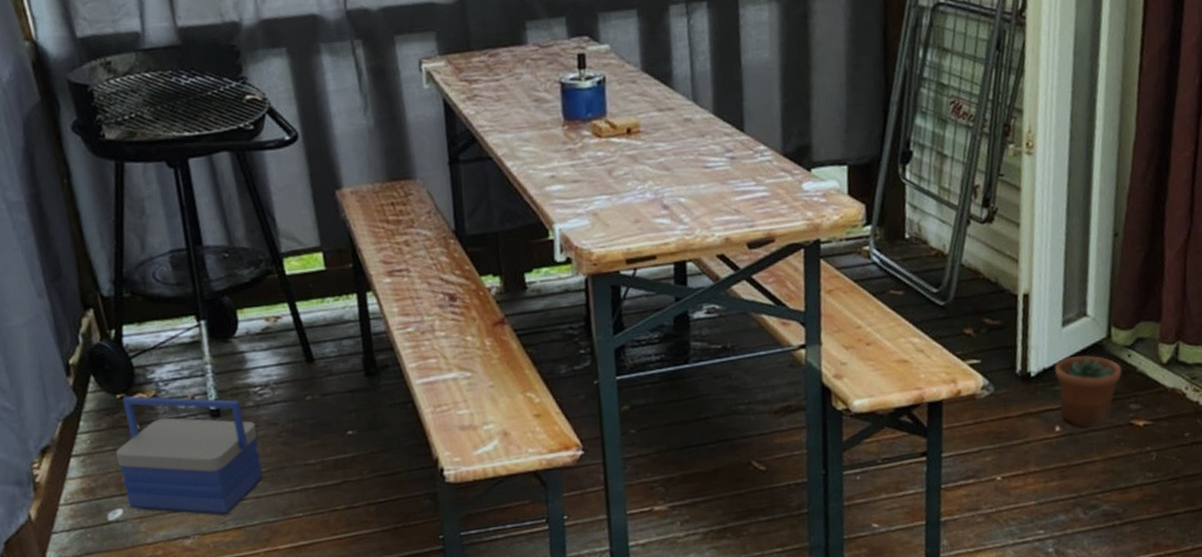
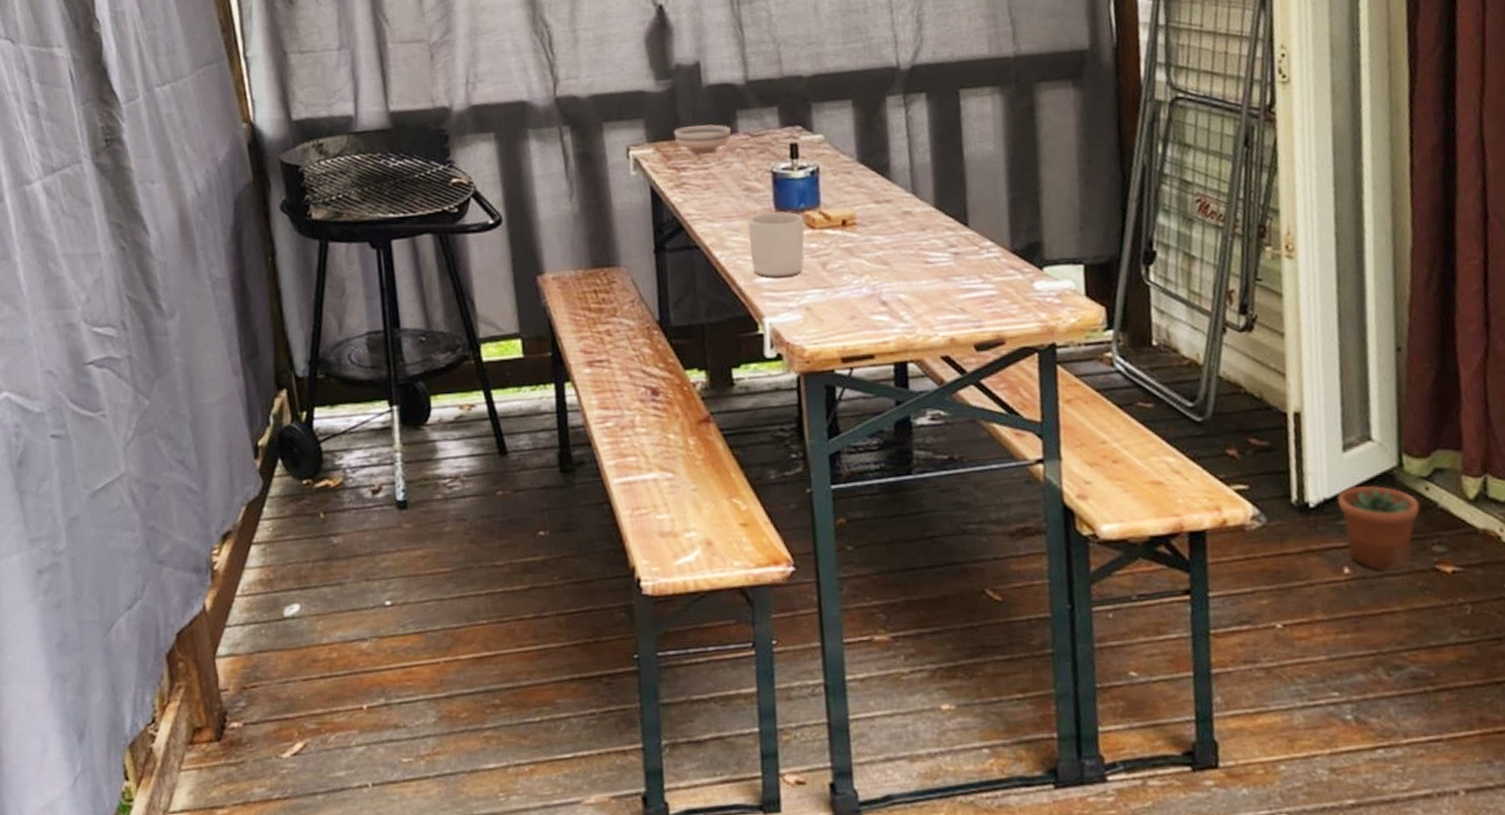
cooler: present [116,396,264,516] -> none [298,482,448,618]
bowl: none [464,36,521,66] -> present [673,124,732,154]
mug: none [538,121,592,186] -> present [748,211,805,278]

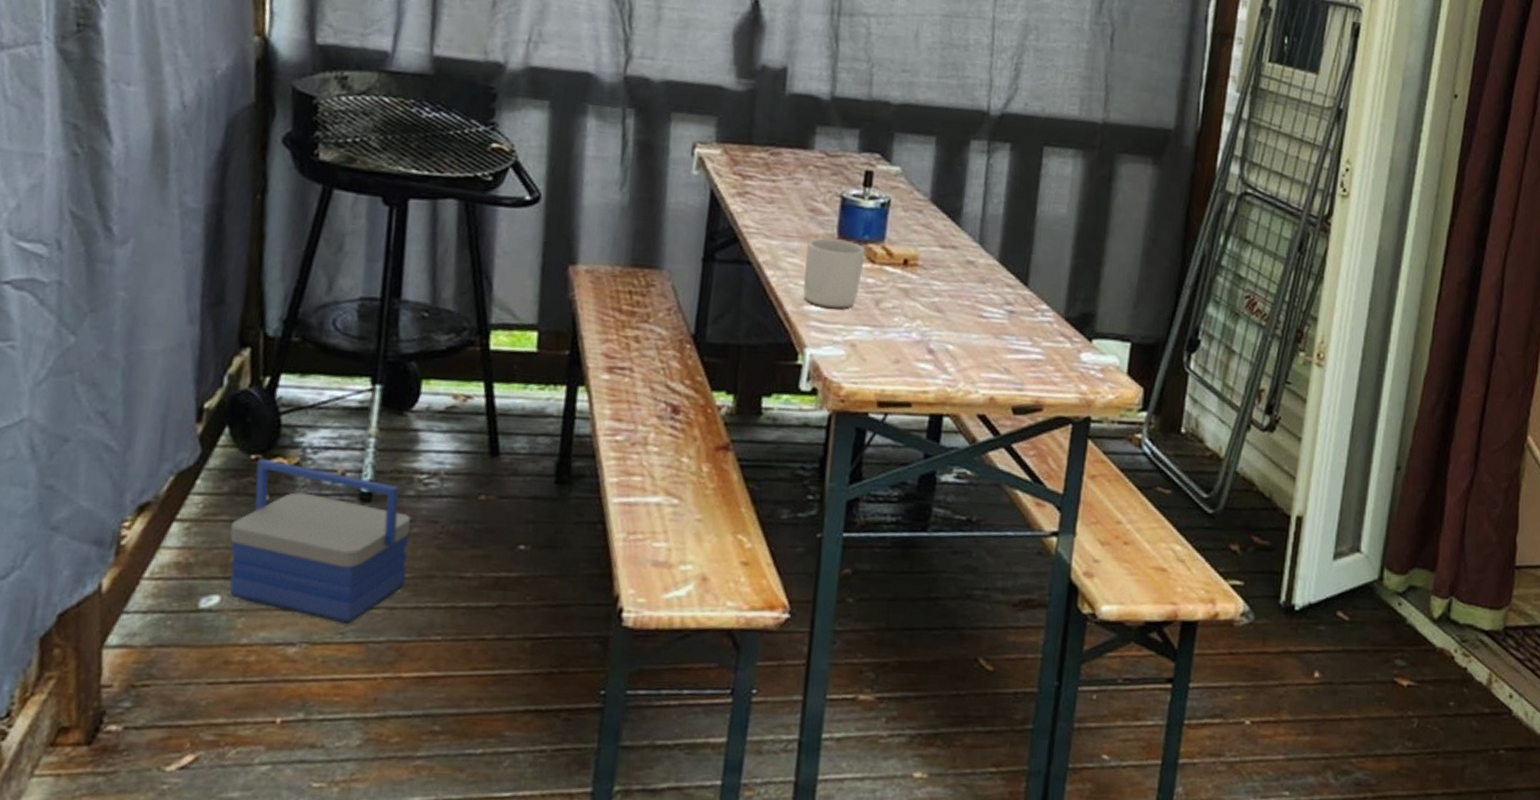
cooler: none [298,482,448,618] -> present [229,458,411,624]
bowl: present [673,124,732,154] -> none [745,132,808,165]
planter: present [1337,486,1420,571] -> none [1320,594,1391,679]

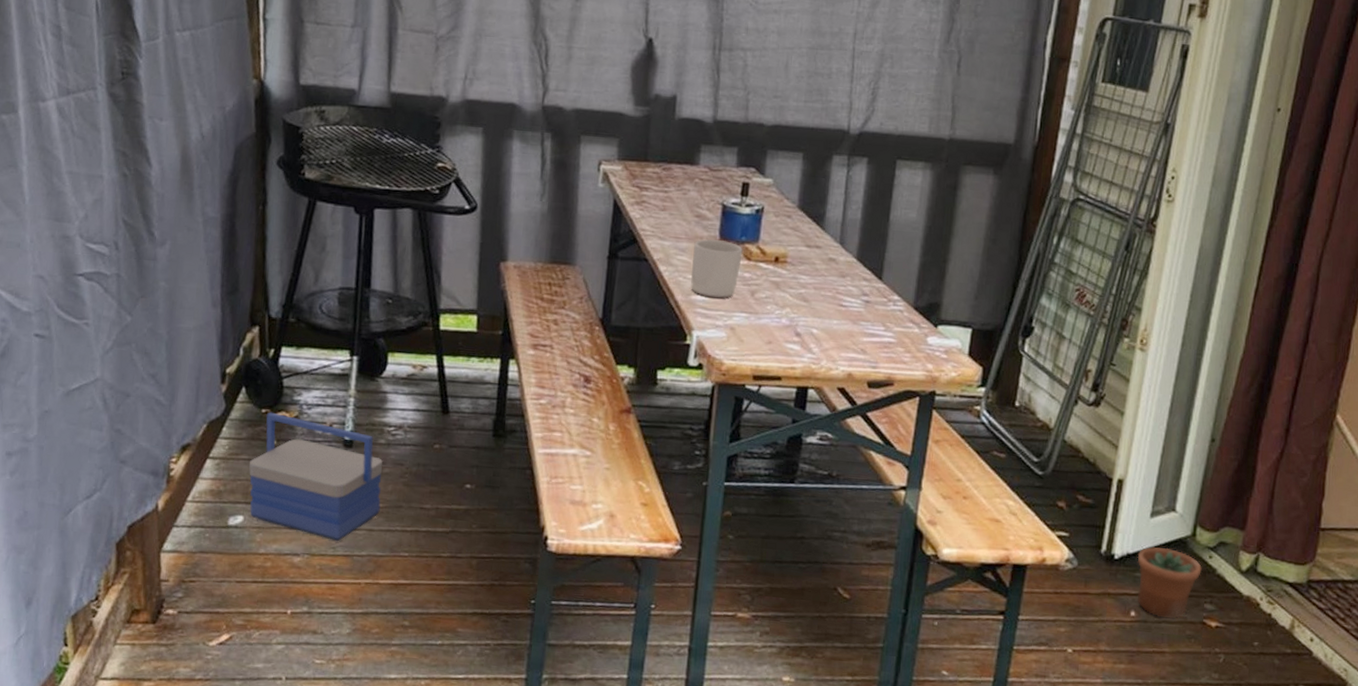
planter: none [1320,594,1391,679] -> present [1137,546,1202,619]

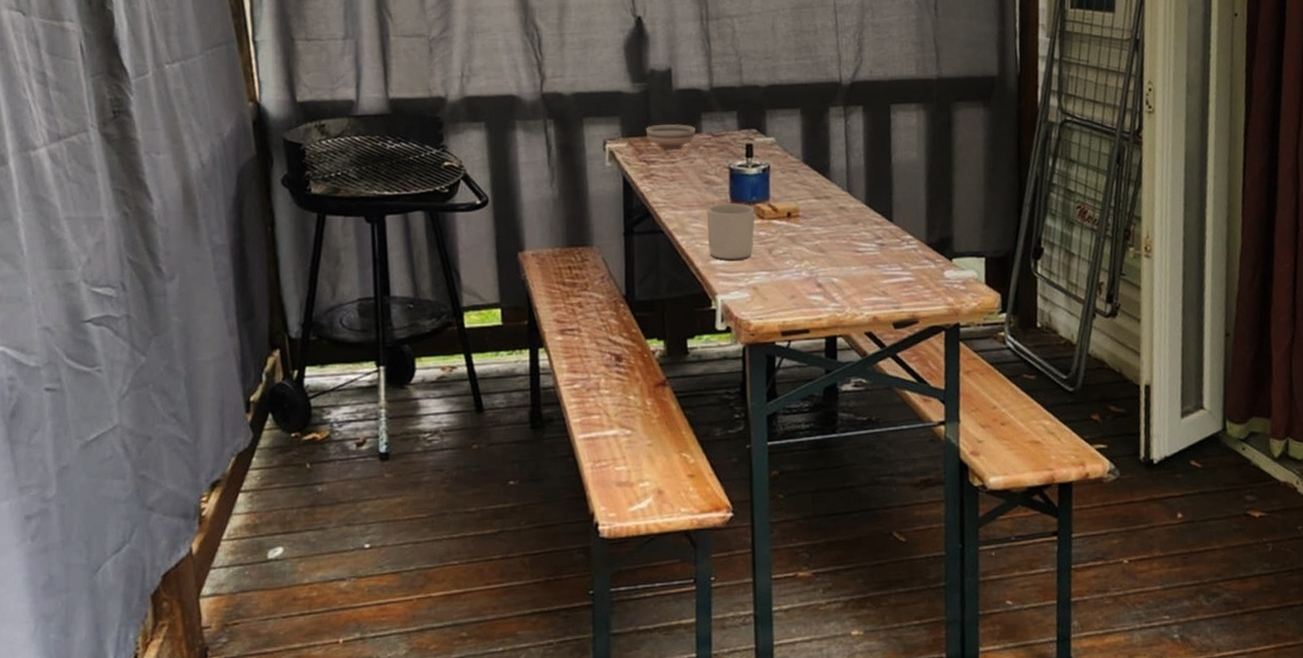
cooler: present [249,412,383,541] -> none [284,435,424,559]
bowl: none [642,151,694,179] -> present [645,124,696,149]
planter: present [1137,546,1202,619] -> none [1175,446,1238,516]

